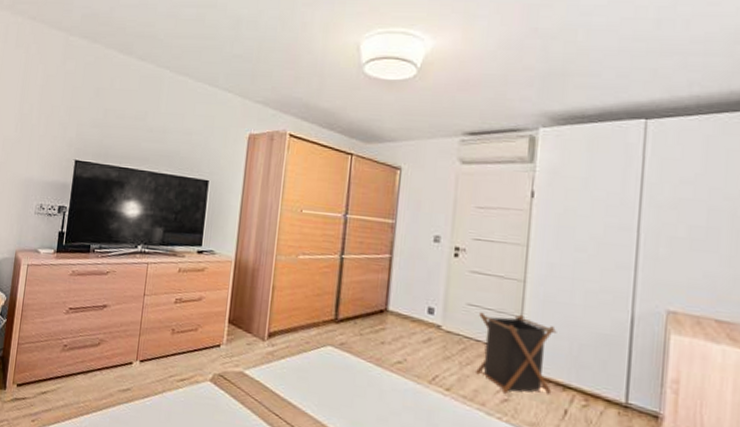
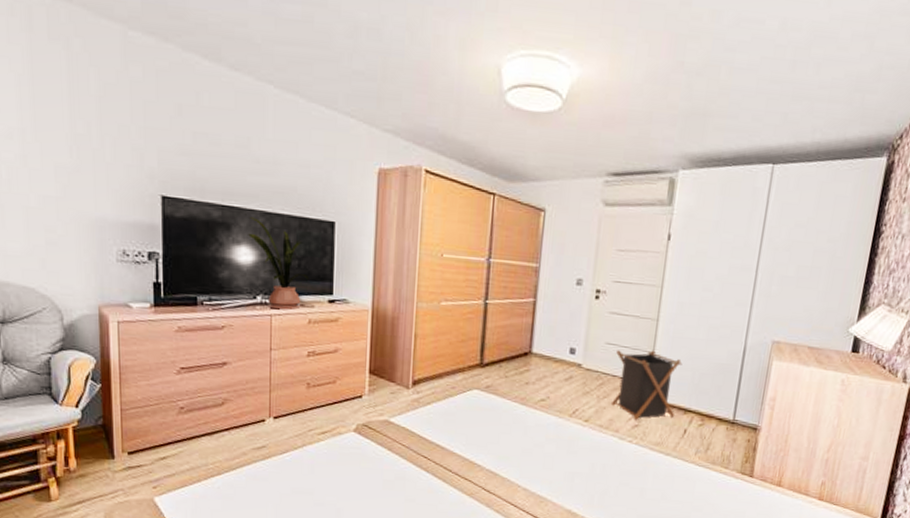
house plant: none [137,177,183,260] -> present [248,217,309,311]

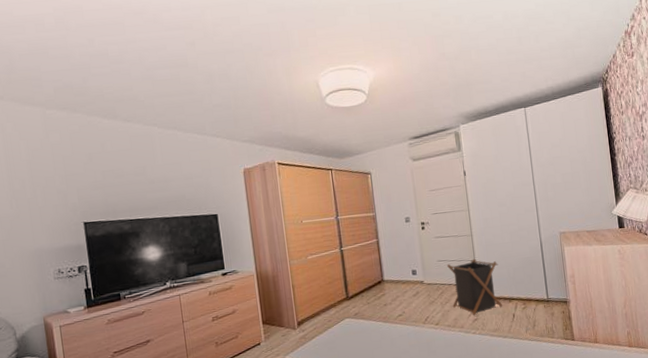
house plant: present [248,217,309,311] -> none [153,224,205,290]

